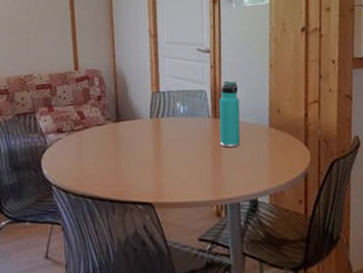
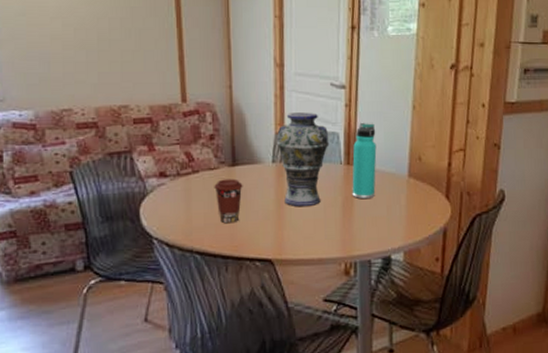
coffee cup: none [102,133,126,172] -> present [214,179,243,224]
vase: none [153,74,198,156] -> present [276,112,329,207]

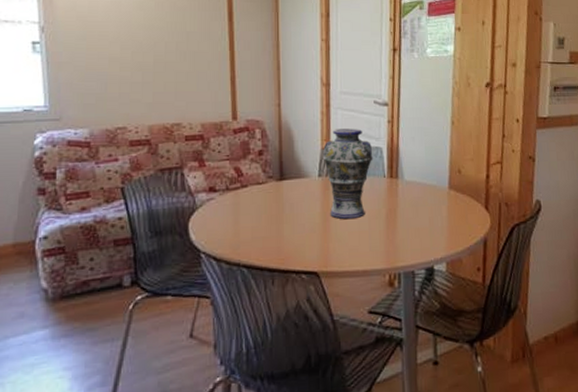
coffee cup: present [214,179,243,224] -> none [262,192,290,237]
thermos bottle: present [352,123,377,200] -> none [395,138,419,211]

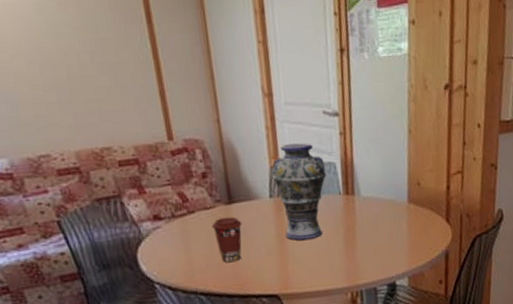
coffee cup: none [262,192,290,237] -> present [212,217,242,263]

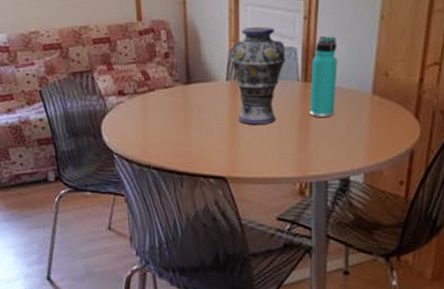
coffee cup: present [212,217,242,263] -> none [169,97,197,141]
thermos bottle: none [351,150,377,229] -> present [309,36,338,118]

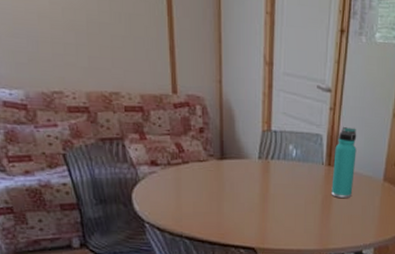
vase: present [230,27,286,126] -> none [263,112,313,202]

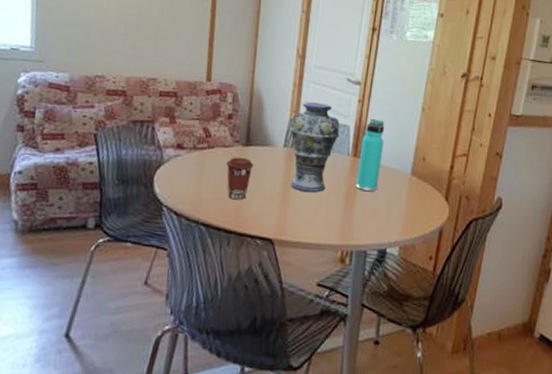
coffee cup: none [203,171,230,213] -> present [226,157,254,200]
vase: none [263,112,313,202] -> present [289,102,340,193]

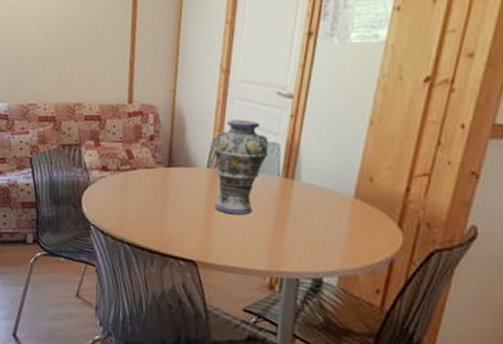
coffee cup: present [226,157,254,200] -> none [149,178,176,221]
thermos bottle: present [356,119,385,192] -> none [287,136,323,216]

